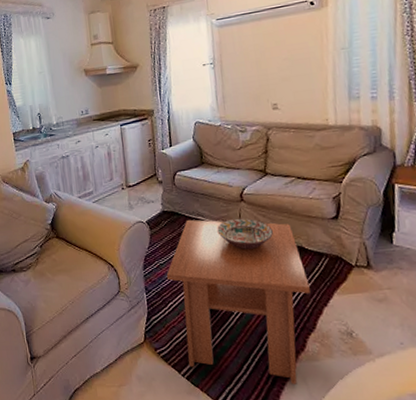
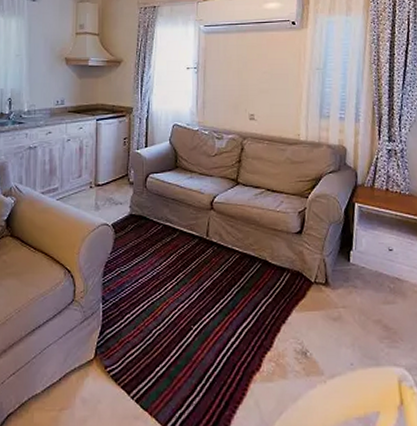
coffee table: present [166,219,310,384] -> none [126,225,270,407]
decorative bowl: present [217,218,273,250] -> none [184,227,239,260]

